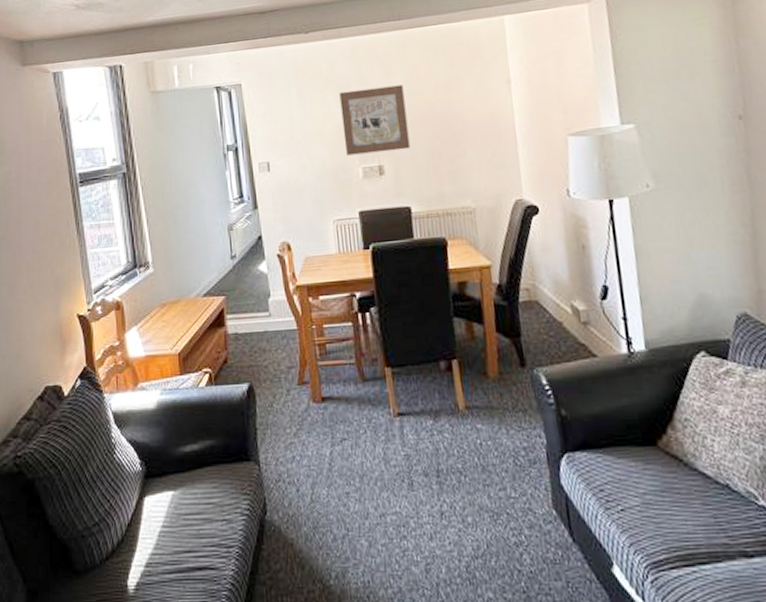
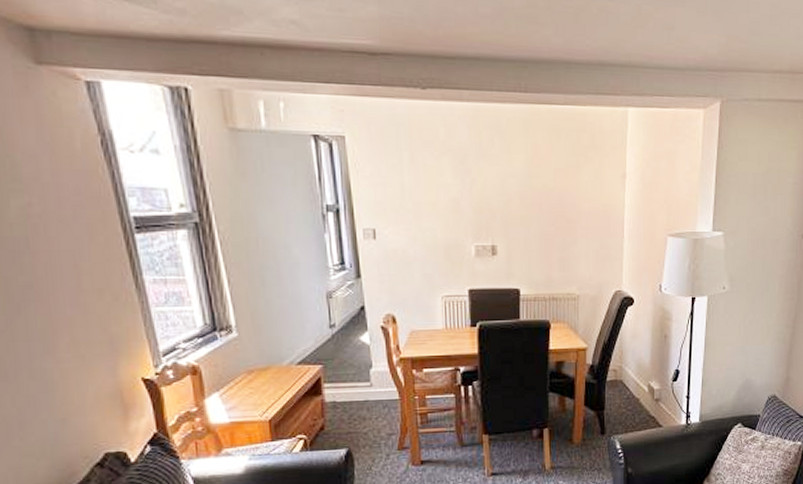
wall art: present [339,84,410,156] -> none [456,162,525,232]

